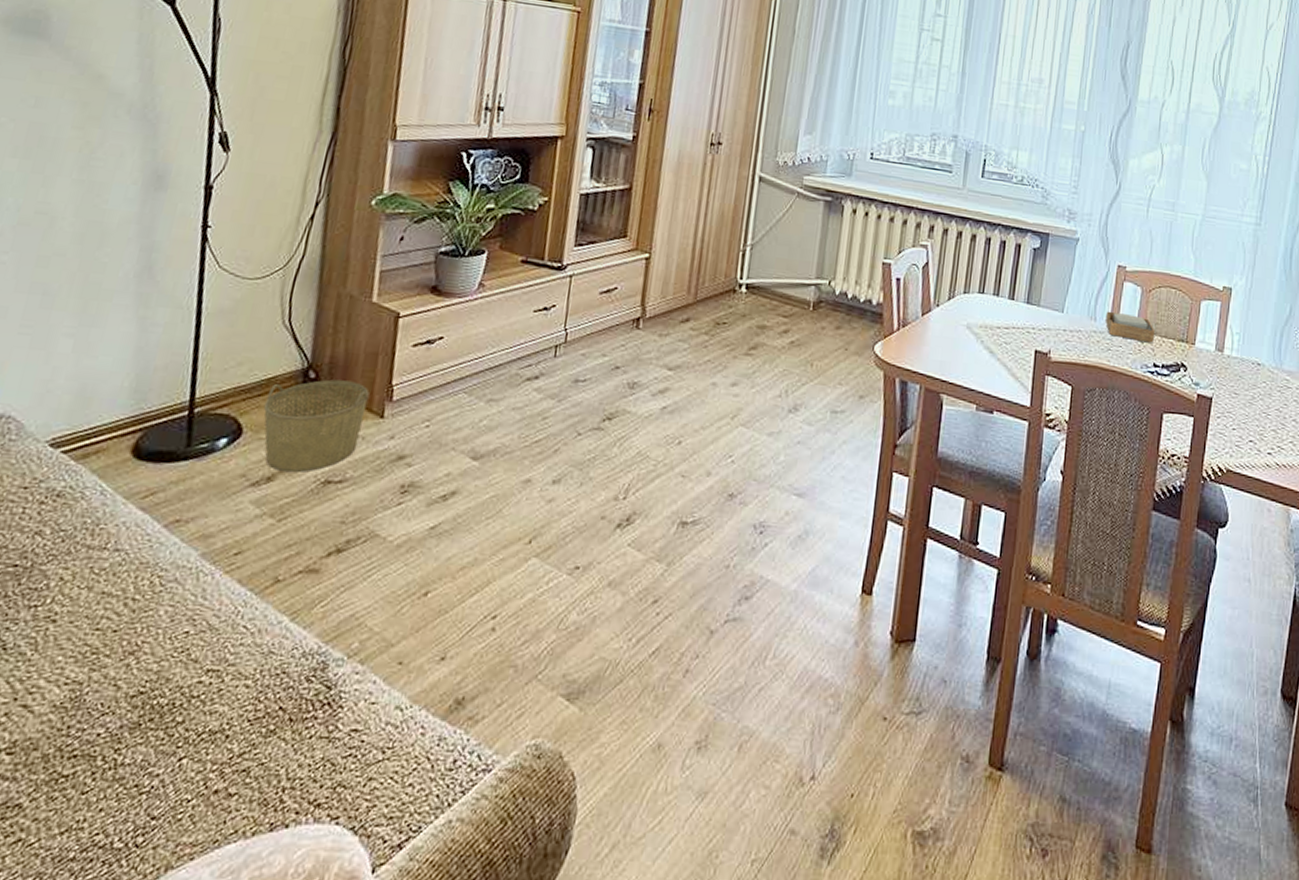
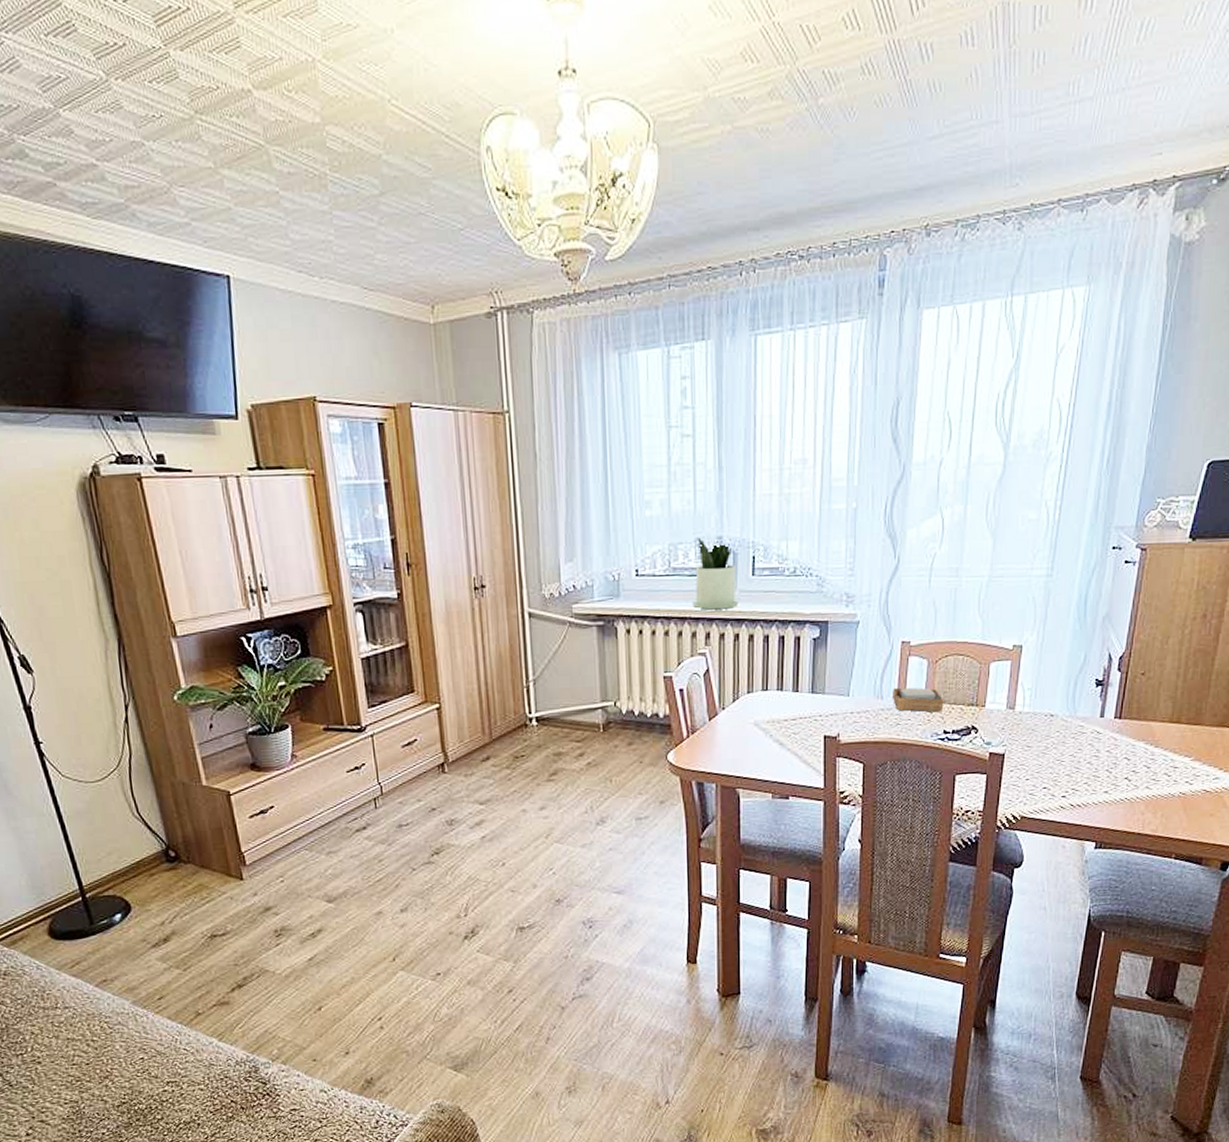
basket: present [263,379,370,473] -> none [140,854,228,933]
planter: none [920,133,968,206] -> present [692,537,739,610]

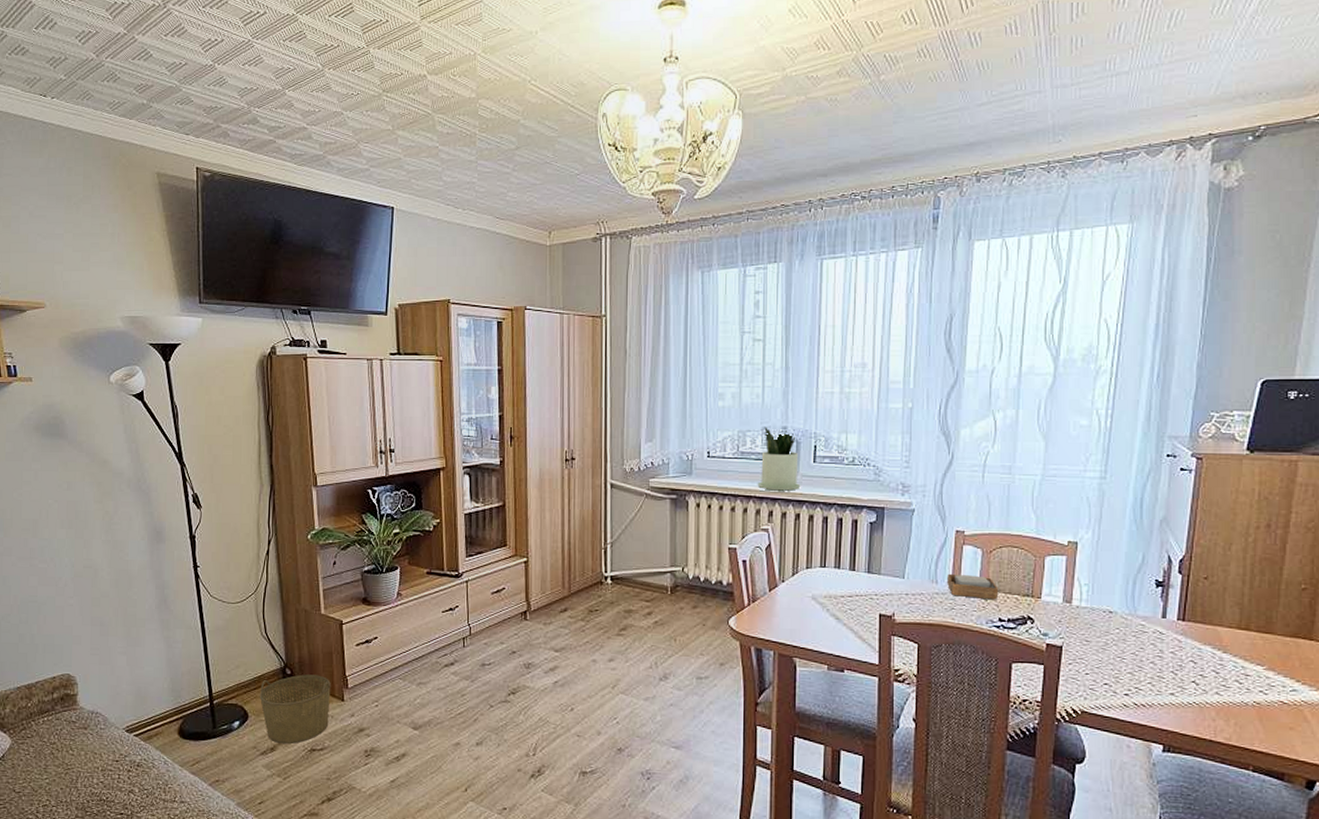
basket: none [140,854,228,933] -> present [259,674,331,744]

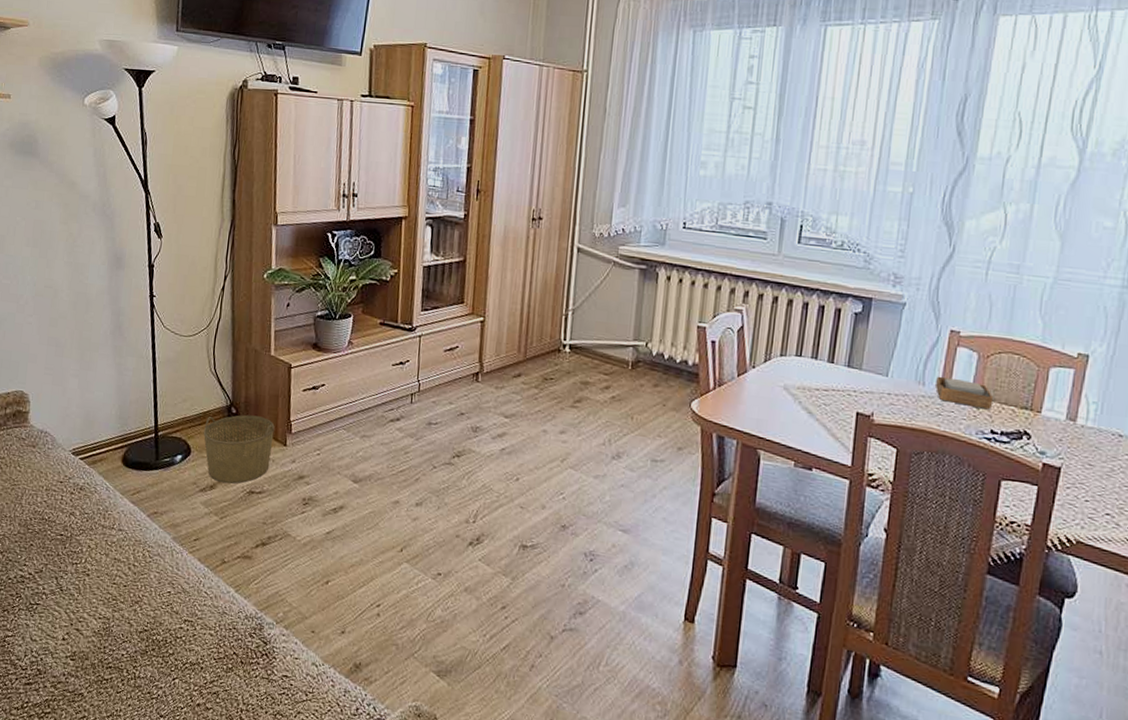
planter: present [757,427,801,491] -> none [734,201,783,272]

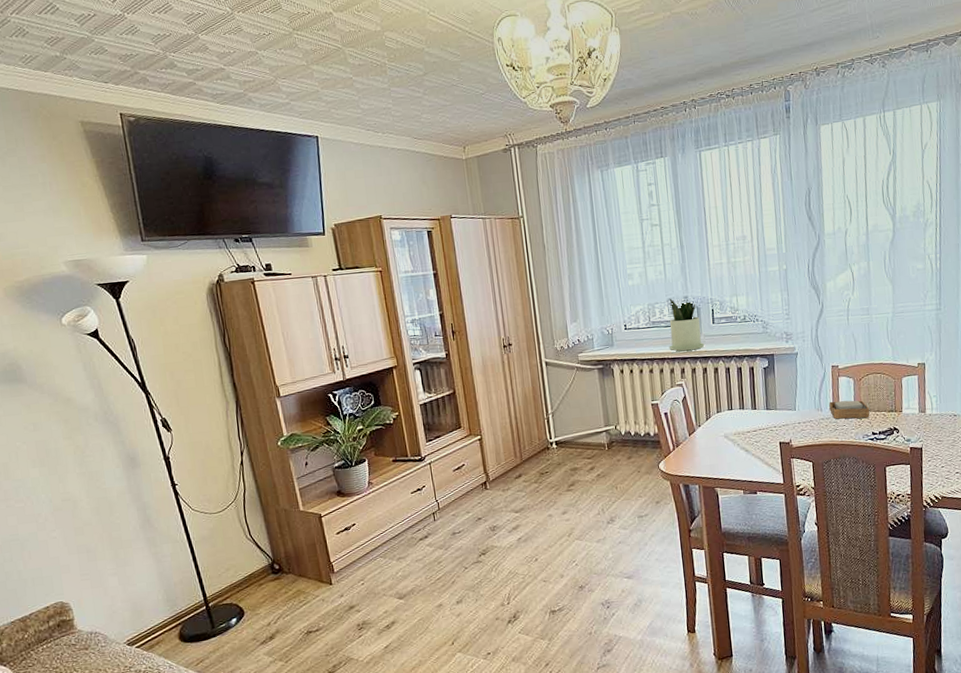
basket: present [203,414,275,484] -> none [252,565,321,632]
planter: none [734,201,783,272] -> present [668,298,705,352]

